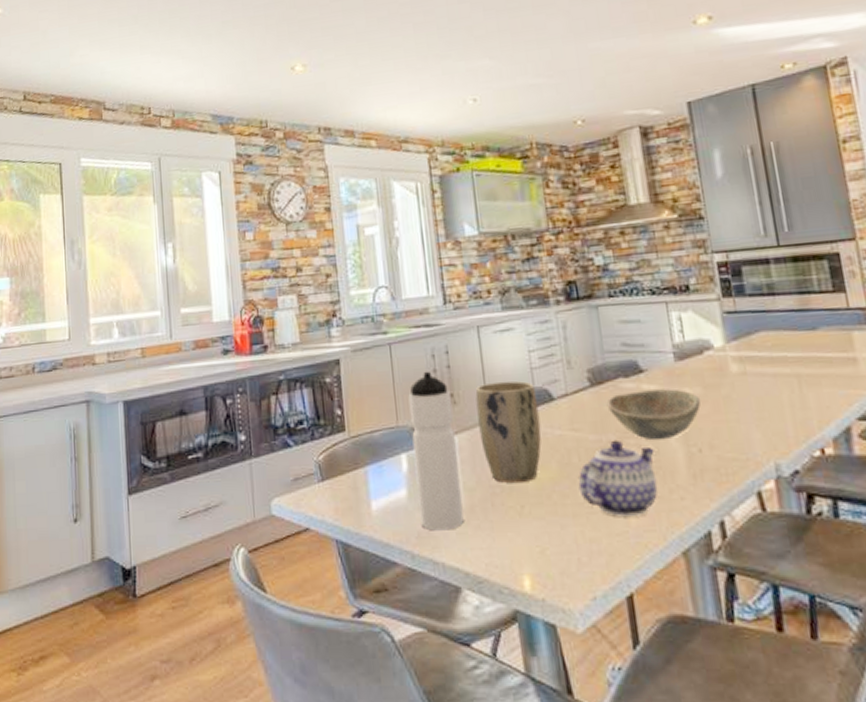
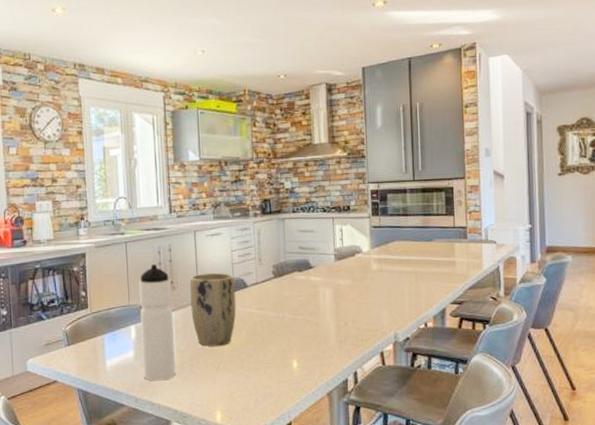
teapot: present [578,440,658,516] -> none [260,316,315,369]
bowl: present [606,388,701,441] -> none [284,280,350,317]

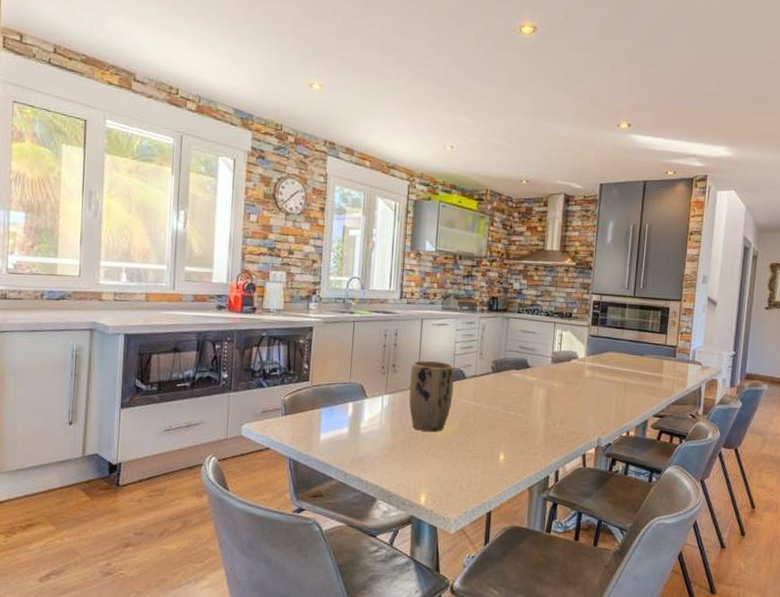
water bottle: present [138,264,176,381] -> none [355,345,393,459]

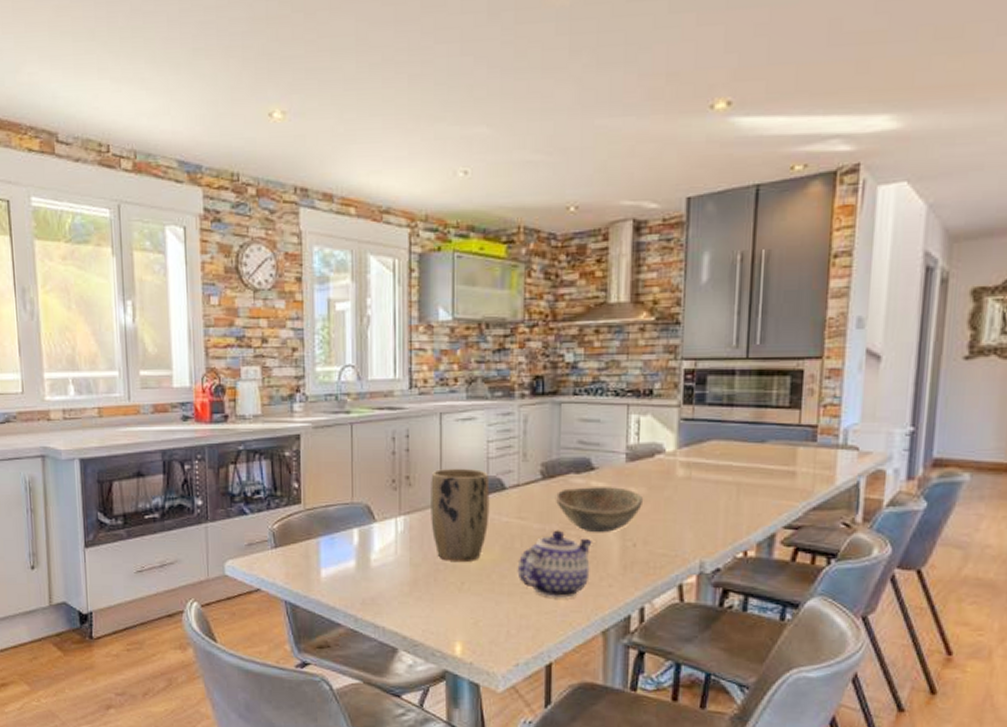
teapot: none [470,410,525,462] -> present [517,530,592,598]
bowl: none [500,380,562,415] -> present [555,487,644,533]

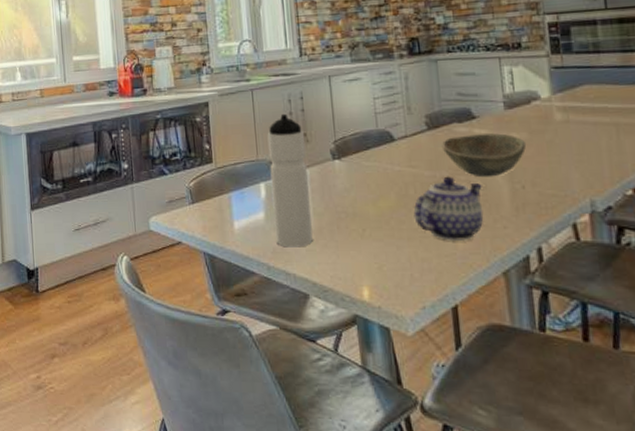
water bottle: none [365,452,407,599] -> present [267,113,313,248]
plant pot: present [431,468,490,561] -> none [325,123,383,210]

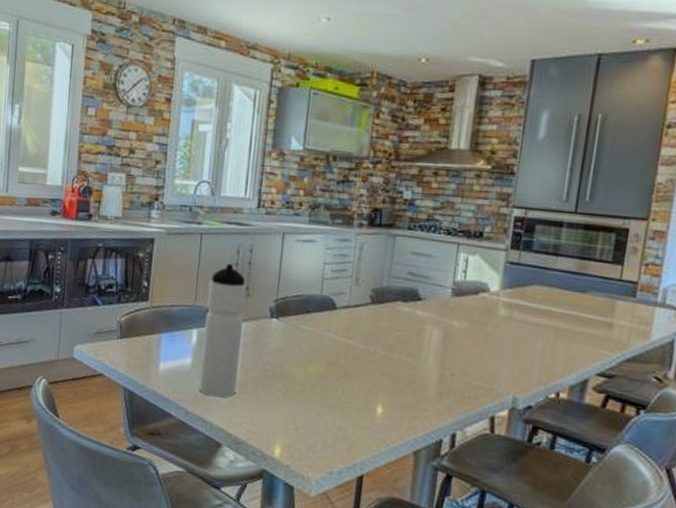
teapot: present [413,176,484,241] -> none [339,352,413,416]
bowl: present [441,133,527,178] -> none [381,314,465,360]

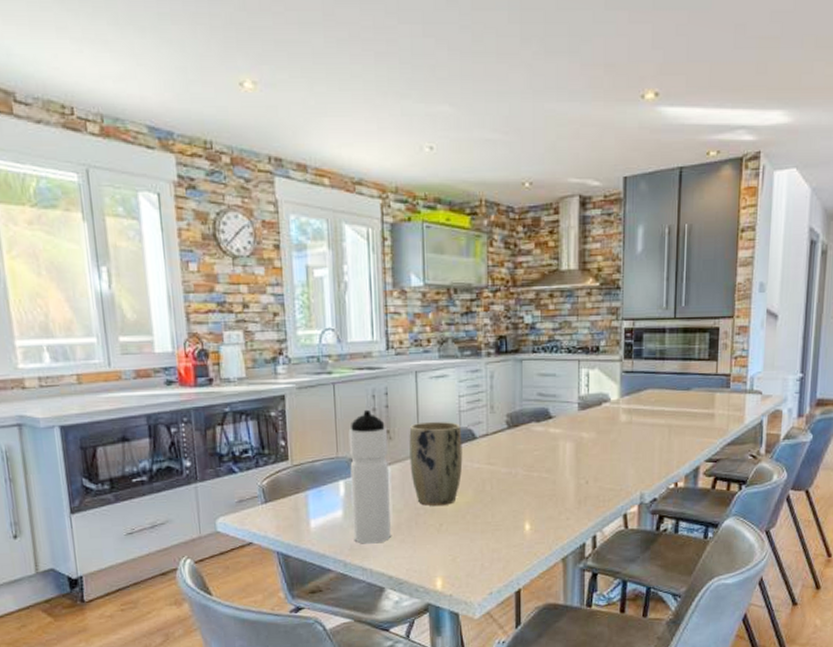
plant pot: none [264,284,323,372] -> present [409,421,463,506]

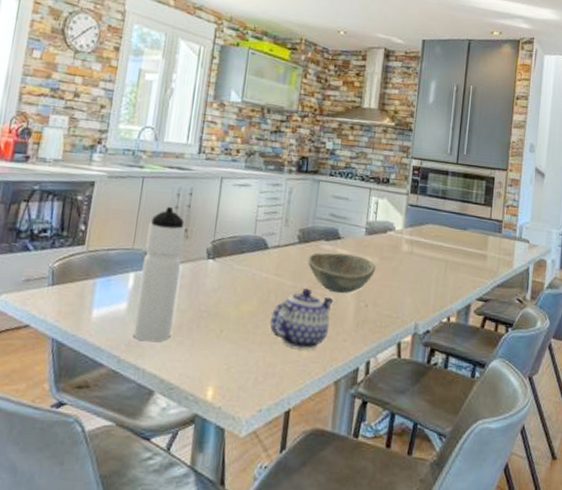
plant pot: present [409,421,463,506] -> none [200,226,256,311]
teapot: none [488,472,552,532] -> present [269,288,334,349]
bowl: none [519,433,594,474] -> present [307,252,377,294]

